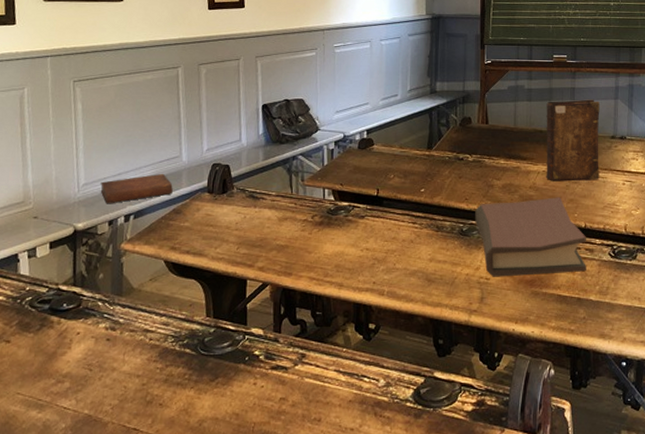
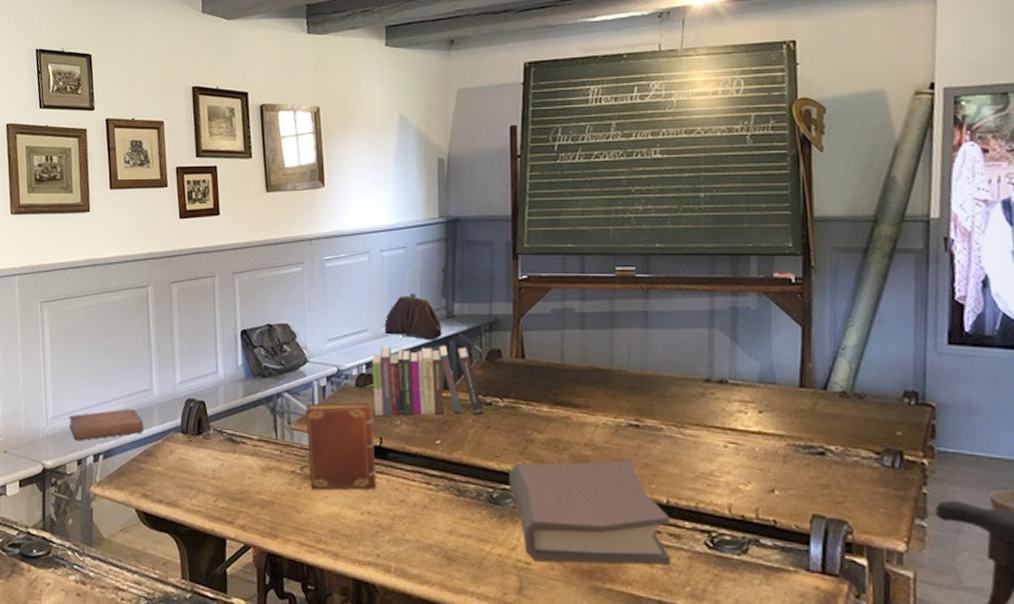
book: none [316,161,374,234] -> present [305,402,377,491]
books: none [371,115,457,171] -> present [371,346,483,416]
handbag: none [382,73,427,111] -> present [384,292,442,341]
book: present [546,99,600,181] -> none [606,327,688,440]

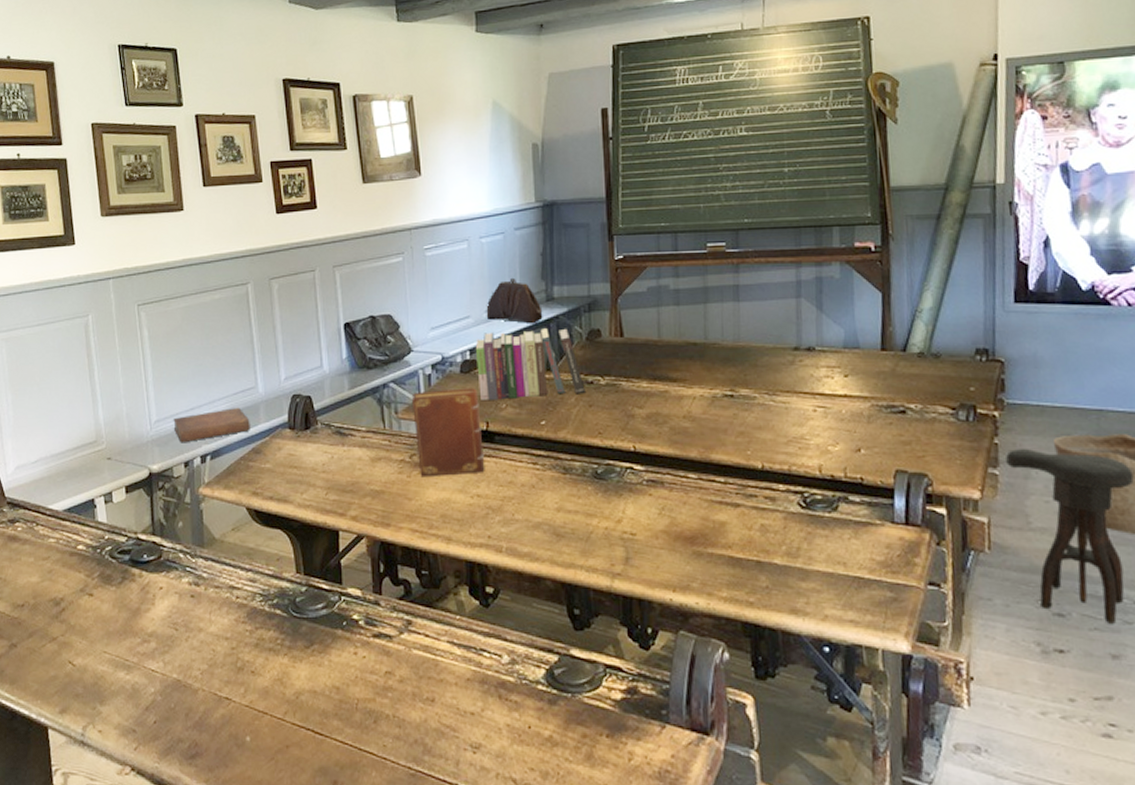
hardback book: present [509,459,671,565] -> none [612,429,767,532]

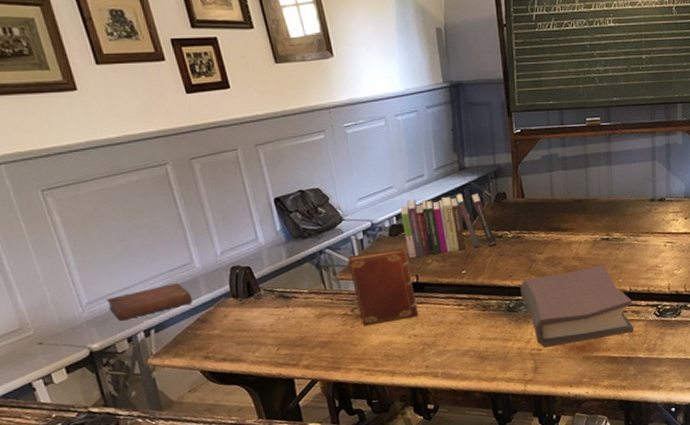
handbag: present [486,277,543,324] -> none [407,151,457,191]
hardback book: none [612,429,767,532] -> present [520,264,634,348]

